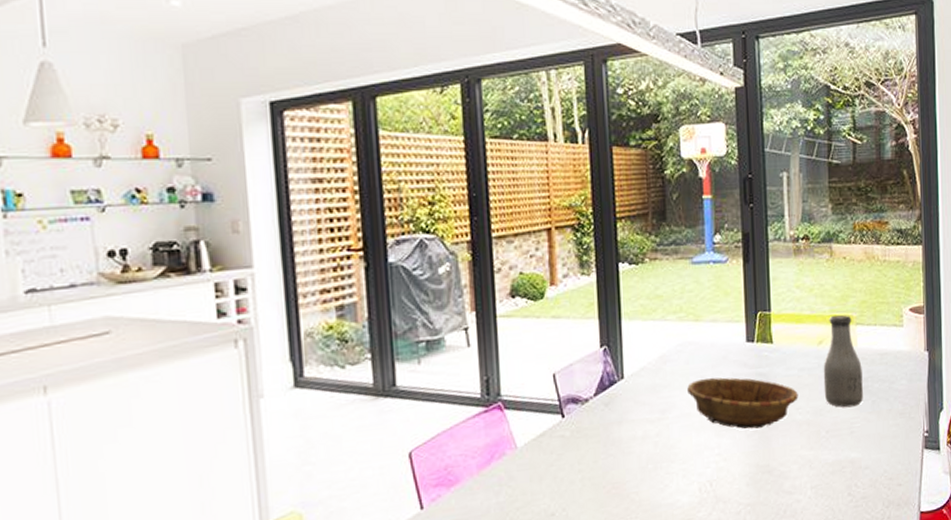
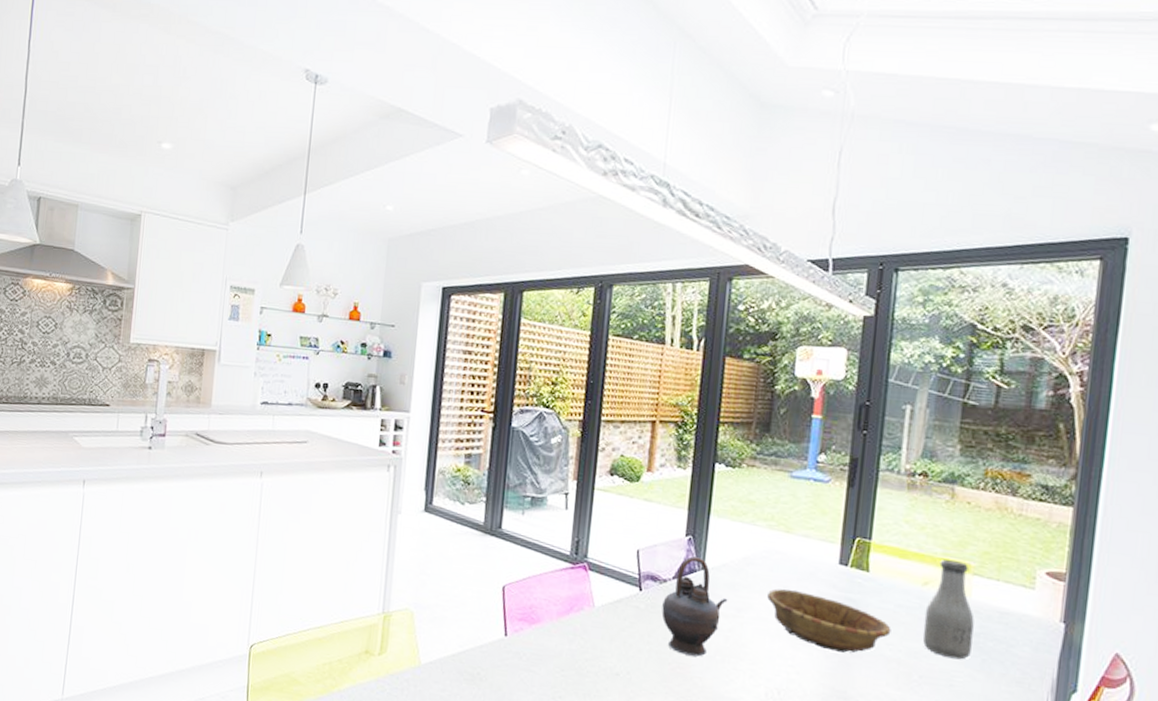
teapot: none [587,366,651,473] -> present [661,556,728,657]

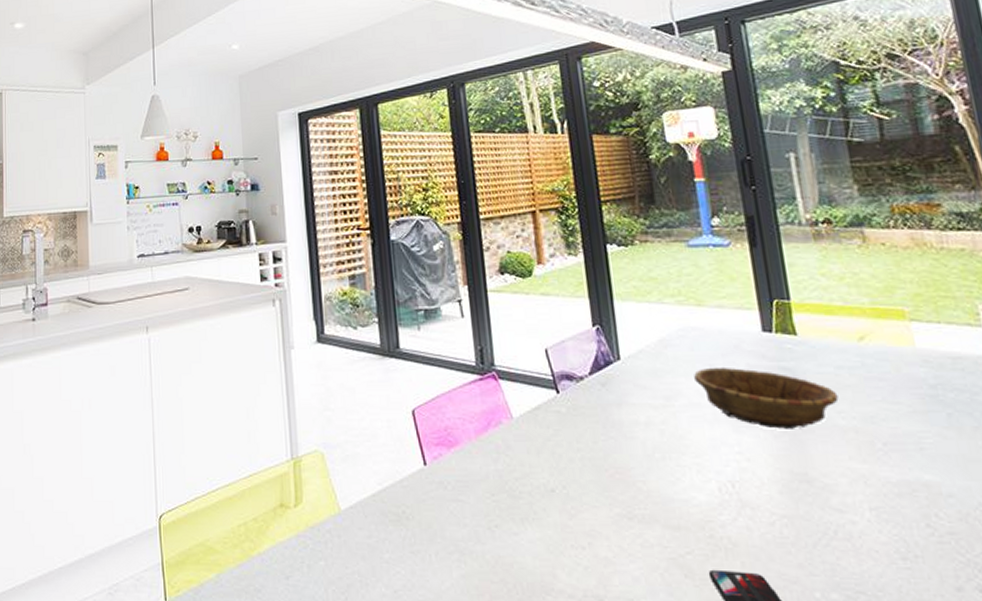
teapot: present [661,556,728,657] -> none [584,347,654,457]
bottle: present [922,559,974,660] -> none [868,308,933,418]

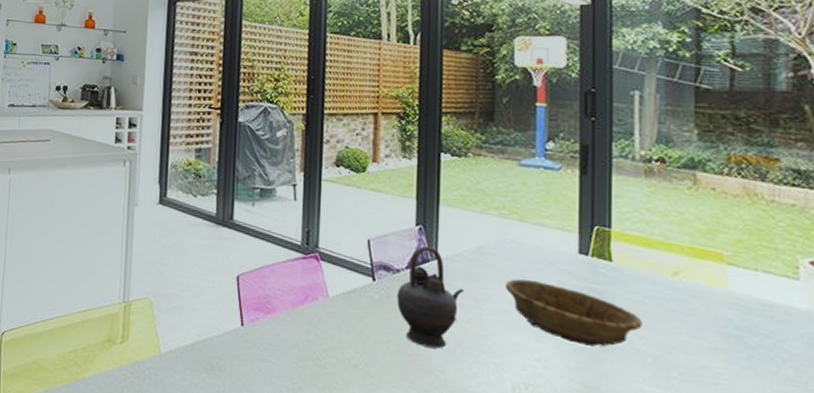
teapot: none [584,347,654,457] -> present [397,246,464,349]

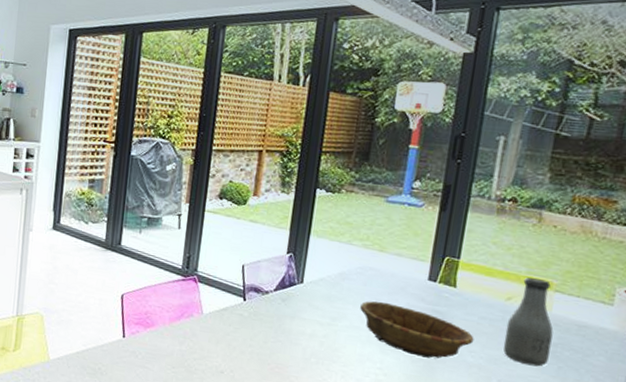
teapot: present [397,246,464,349] -> none [263,271,324,359]
bottle: none [678,247,734,356] -> present [503,277,554,367]

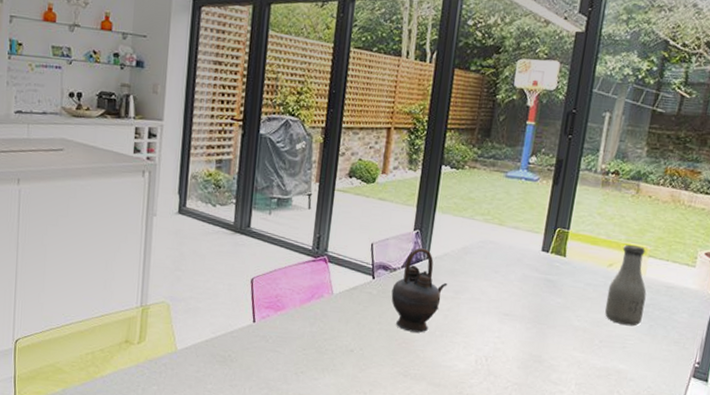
teapot: none [263,271,324,359] -> present [391,248,448,333]
decorative bowl: present [360,301,474,359] -> none [481,273,580,325]

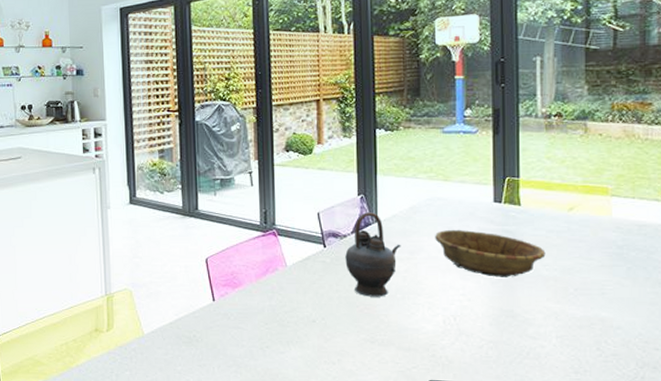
decorative bowl: none [481,273,580,325] -> present [435,229,546,279]
bottle: present [604,244,647,326] -> none [573,185,617,271]

